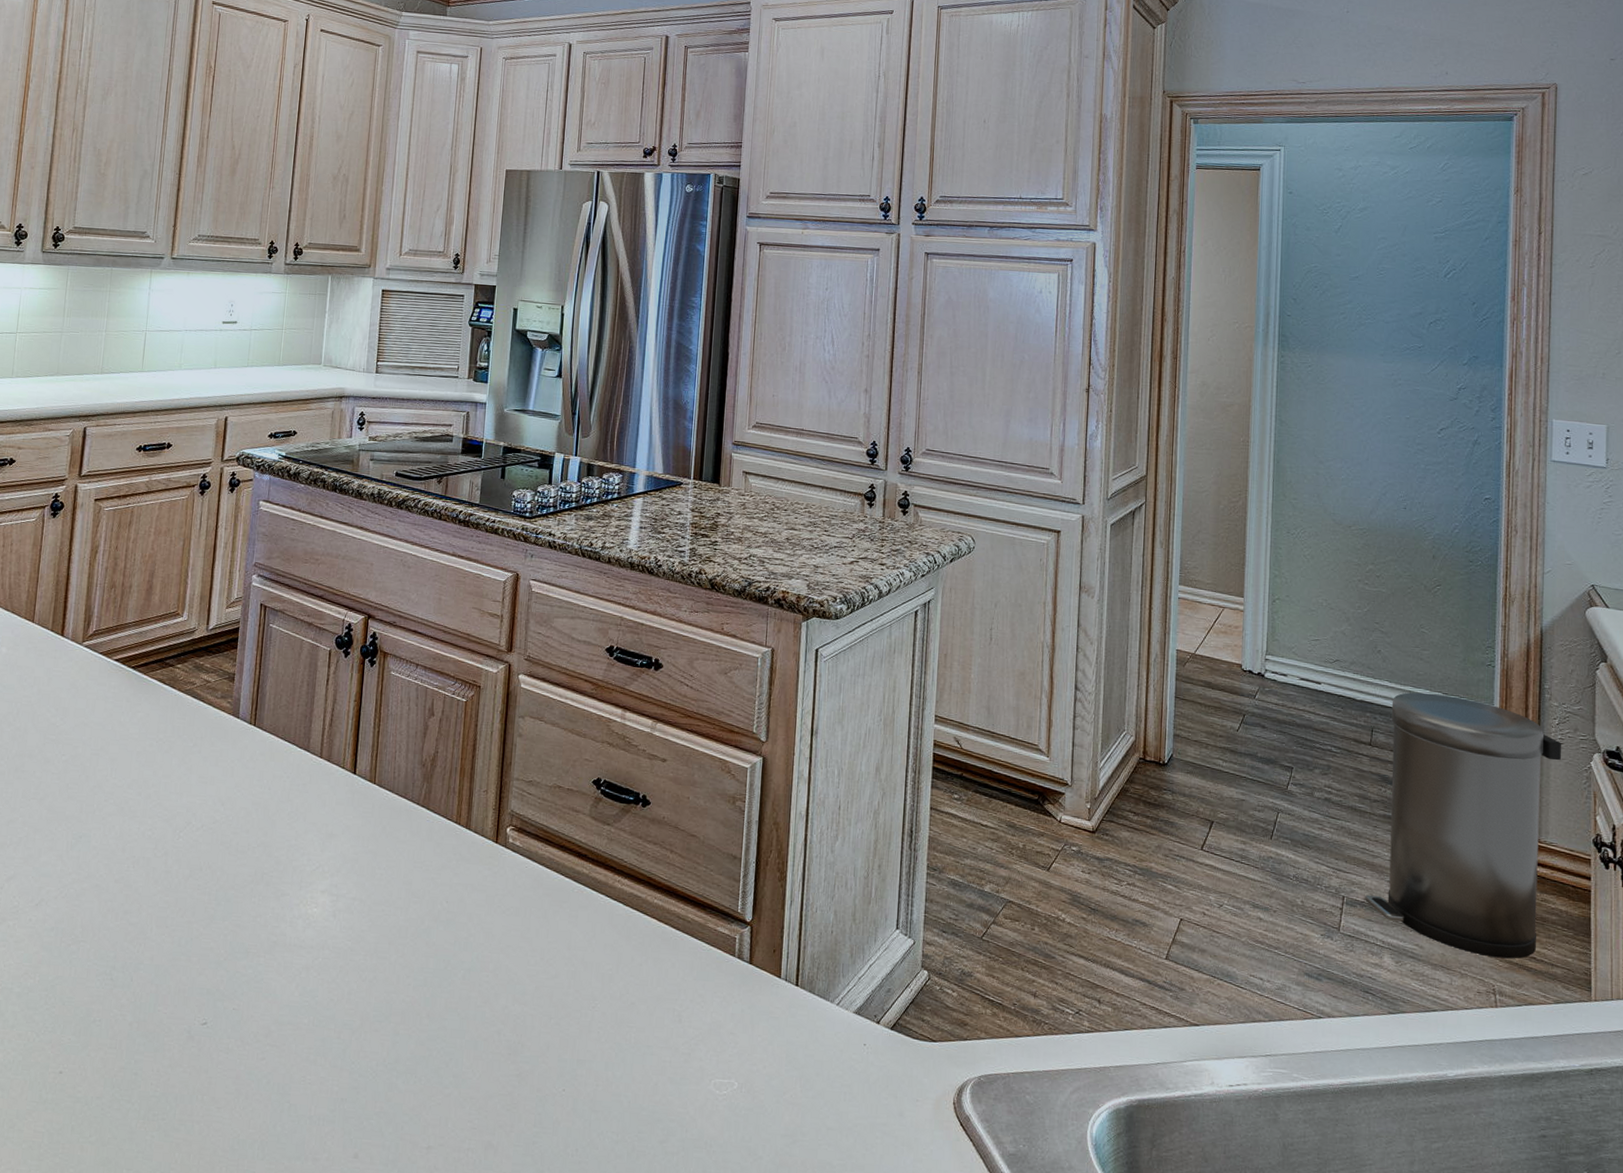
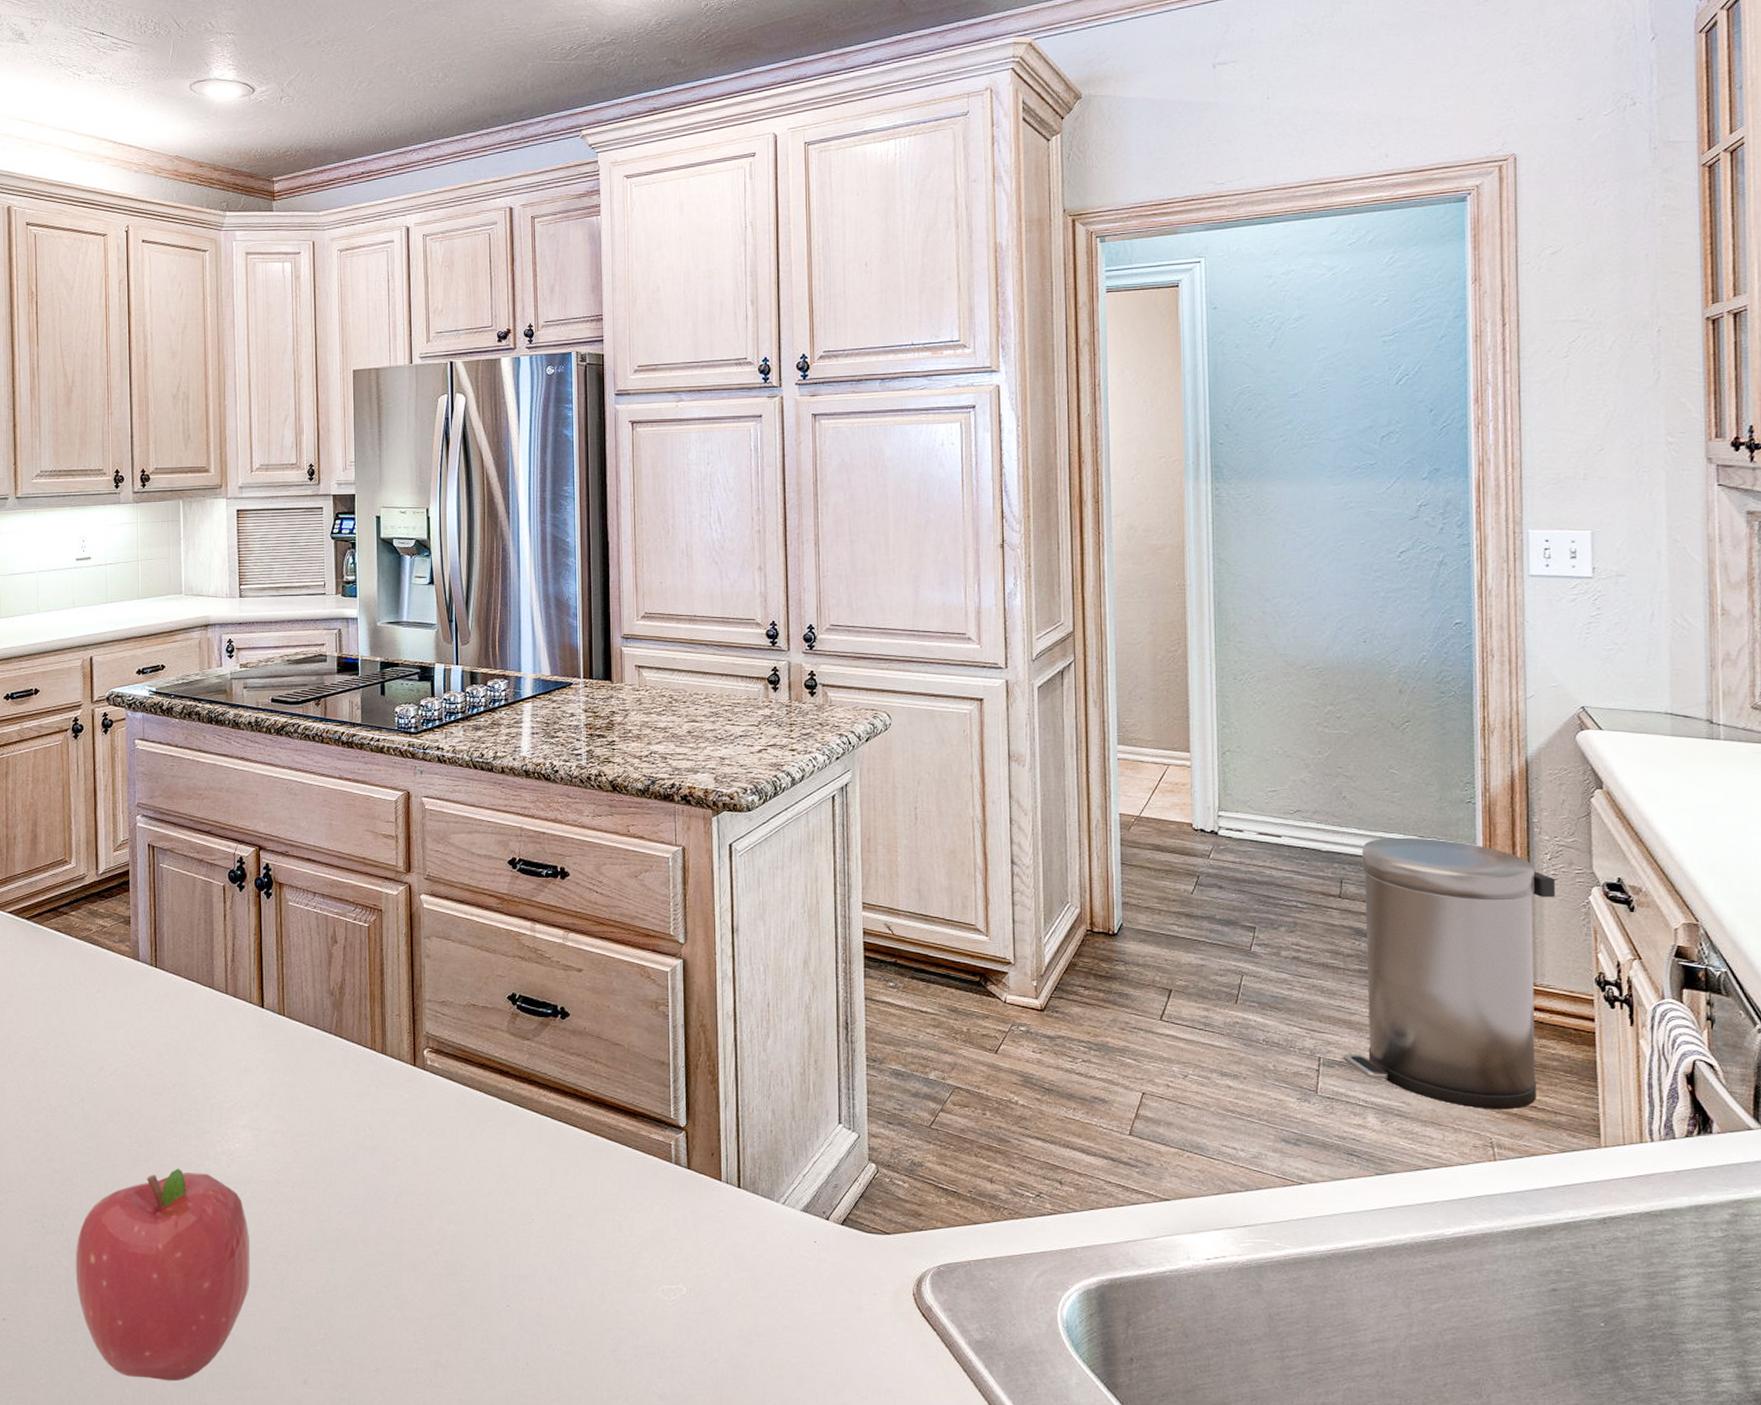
fruit: none [138,929,317,1148] -> present [75,1168,251,1381]

